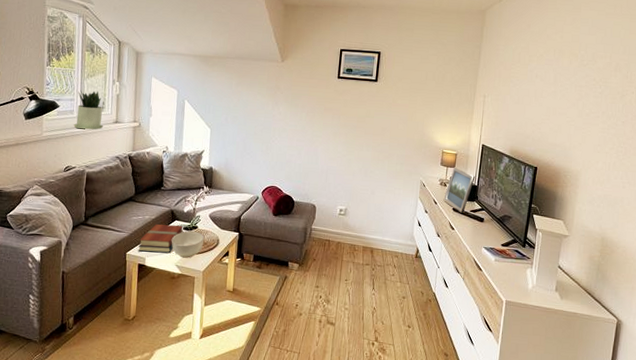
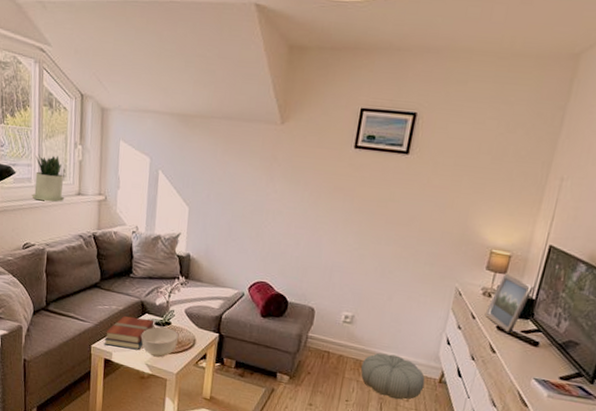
pouf: none [355,237,405,275] -> present [360,353,426,400]

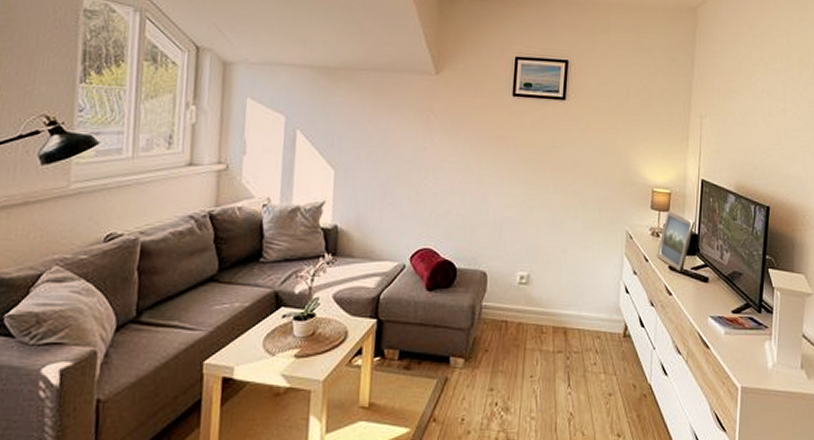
planter: present [32,153,65,203] -> none [121,117,170,178]
books: present [104,316,155,350] -> none [222,313,294,358]
bowl: present [141,326,179,358] -> none [274,320,326,363]
pouf: present [360,353,426,400] -> none [542,313,610,365]

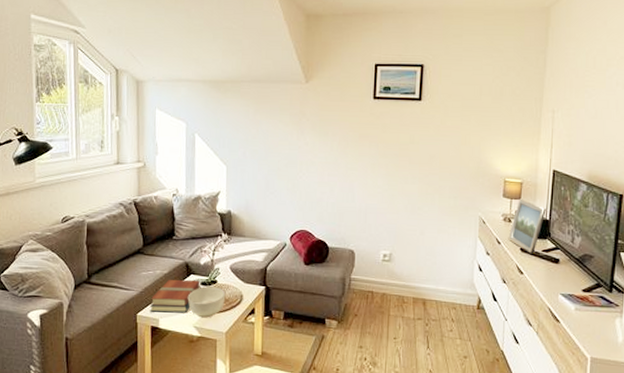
books: none [222,313,294,358] -> present [150,279,201,313]
bowl: none [274,320,326,363] -> present [187,285,226,318]

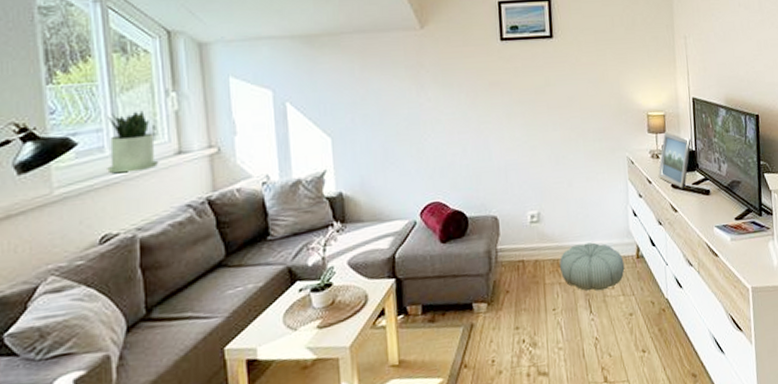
planter: none [70,127,104,174] -> present [107,110,159,174]
books: present [150,279,201,313] -> none [242,286,312,341]
bowl: present [187,285,226,318] -> none [294,290,346,335]
pouf: none [403,286,465,331] -> present [559,242,625,291]

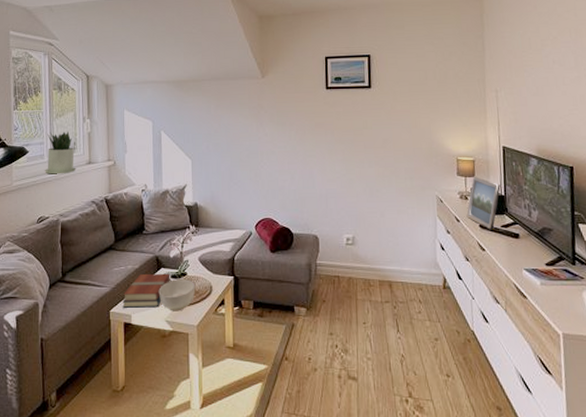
books: none [242,286,312,341] -> present [122,273,172,308]
bowl: none [294,290,346,335] -> present [158,278,196,311]
pouf: present [559,242,625,291] -> none [370,268,432,313]

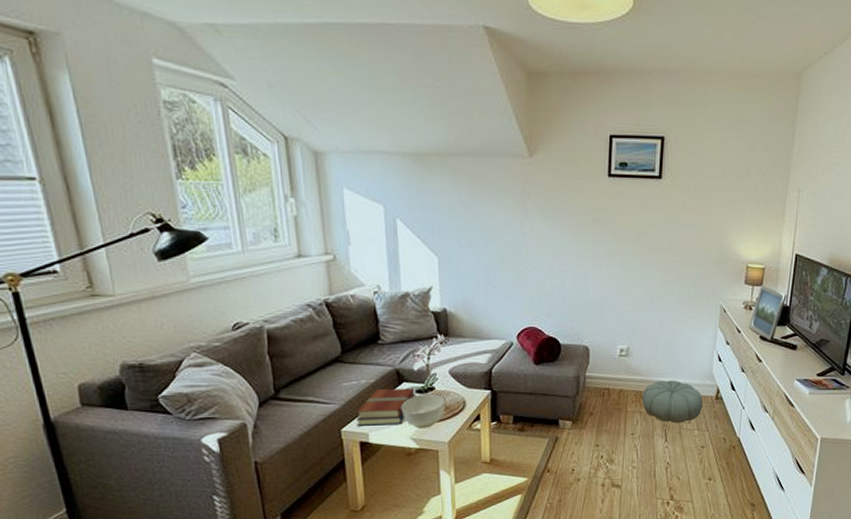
planter: present [45,131,76,175] -> none [233,212,281,270]
pouf: none [370,268,432,313] -> present [641,380,703,424]

